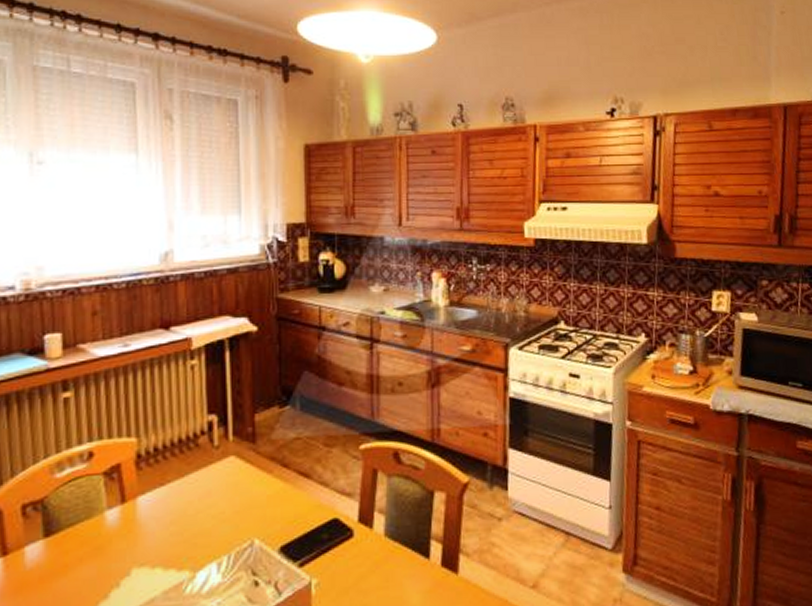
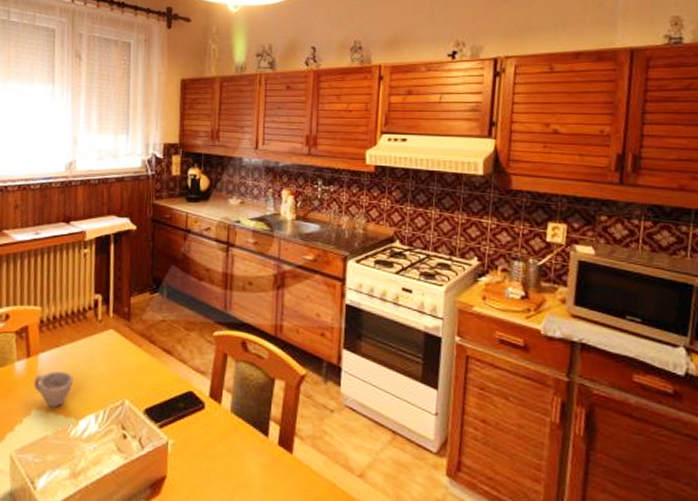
cup: none [132,515,185,562] -> present [33,371,73,408]

